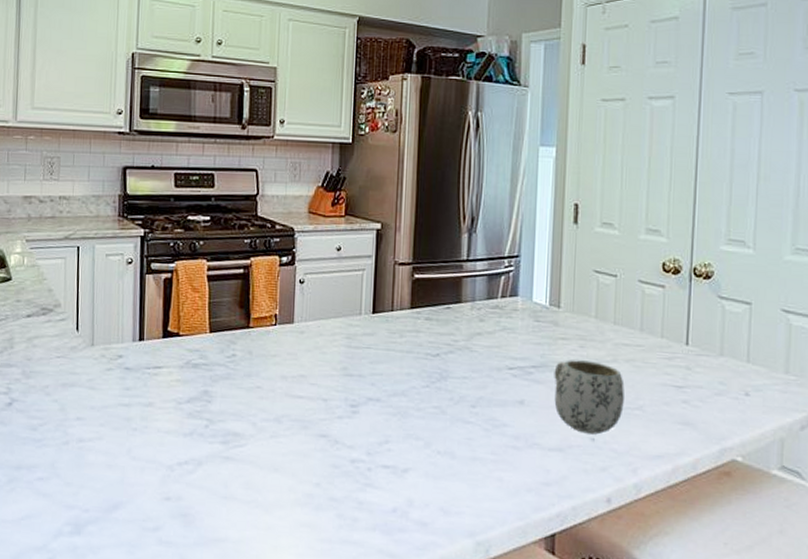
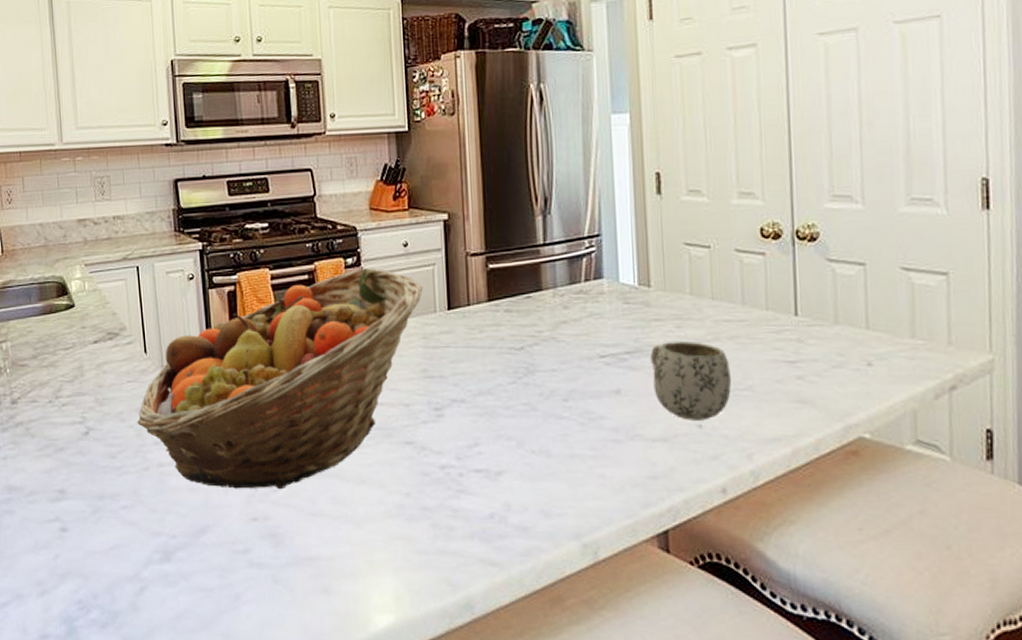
fruit basket: none [62,267,351,472] -> present [137,268,423,490]

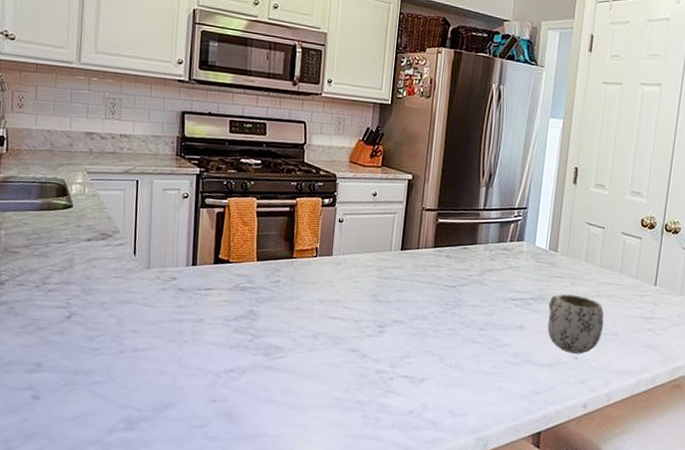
fruit basket: present [137,268,423,490] -> none [118,208,384,379]

